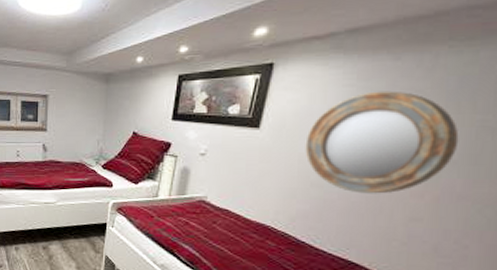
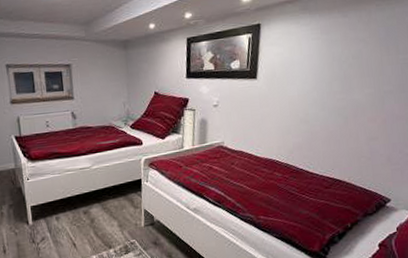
home mirror: present [305,91,459,194] -> none [291,41,392,124]

